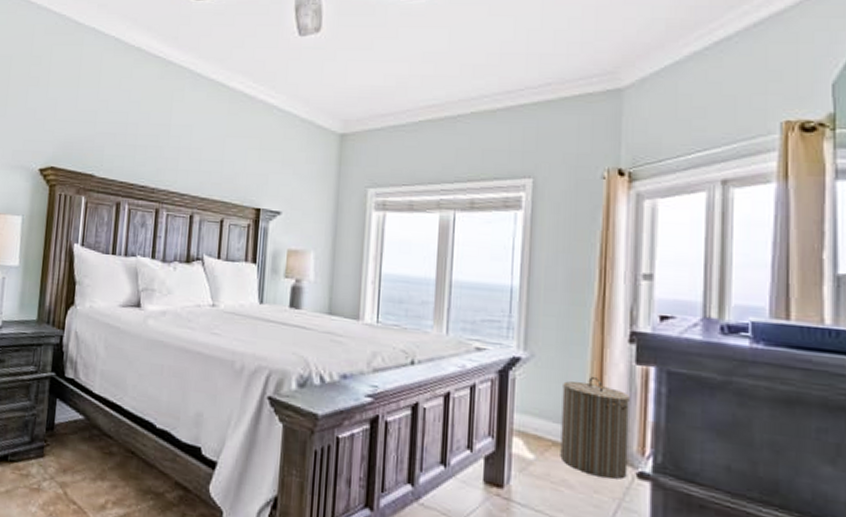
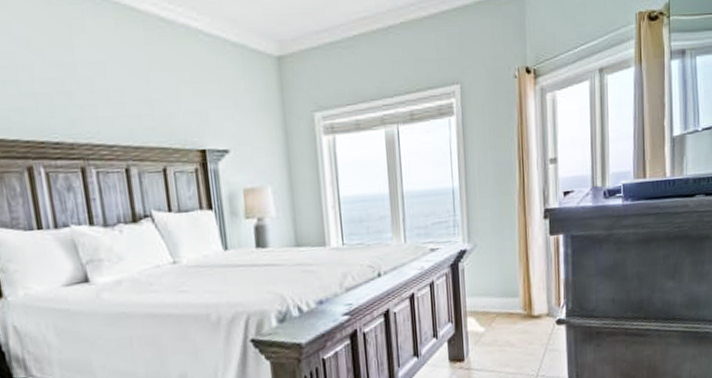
laundry hamper: present [560,376,630,479] -> none [500,252,550,332]

